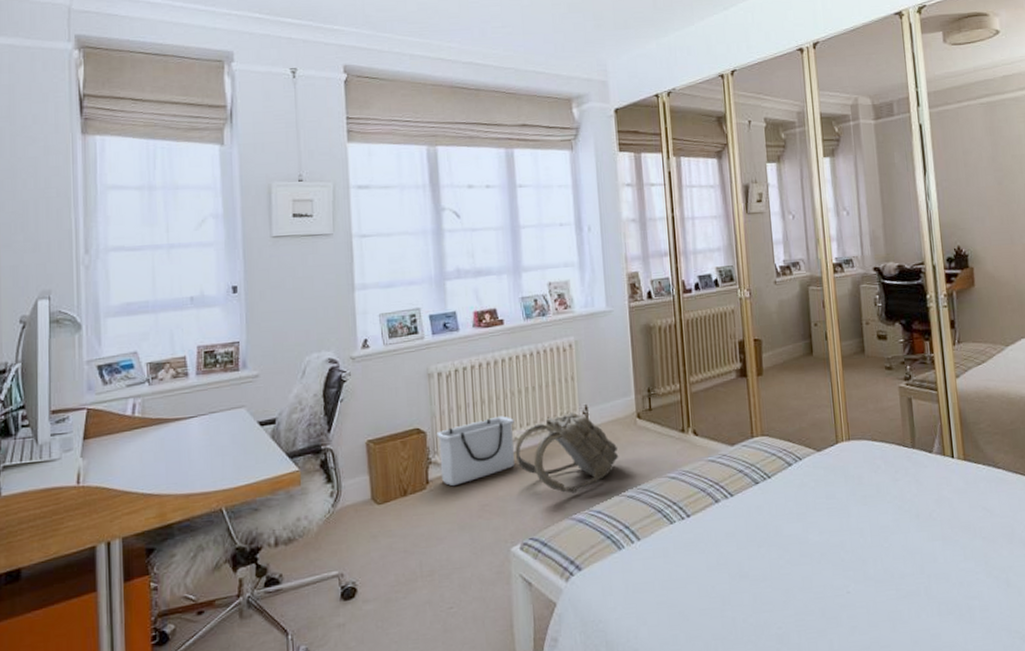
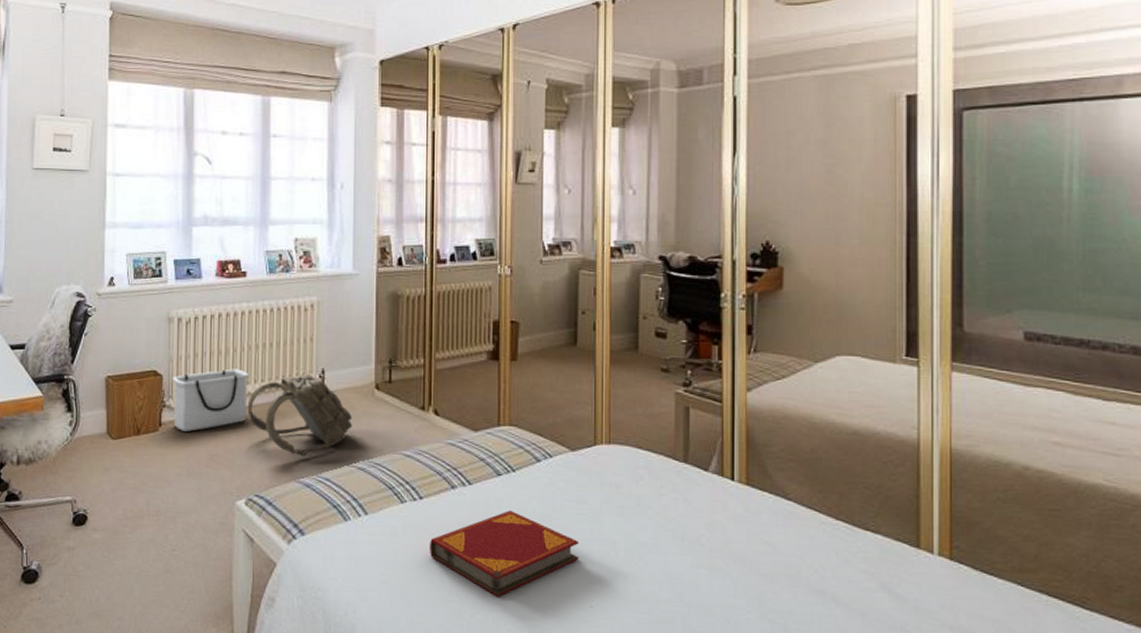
hardback book: none [700,515,833,598] -> present [430,510,578,597]

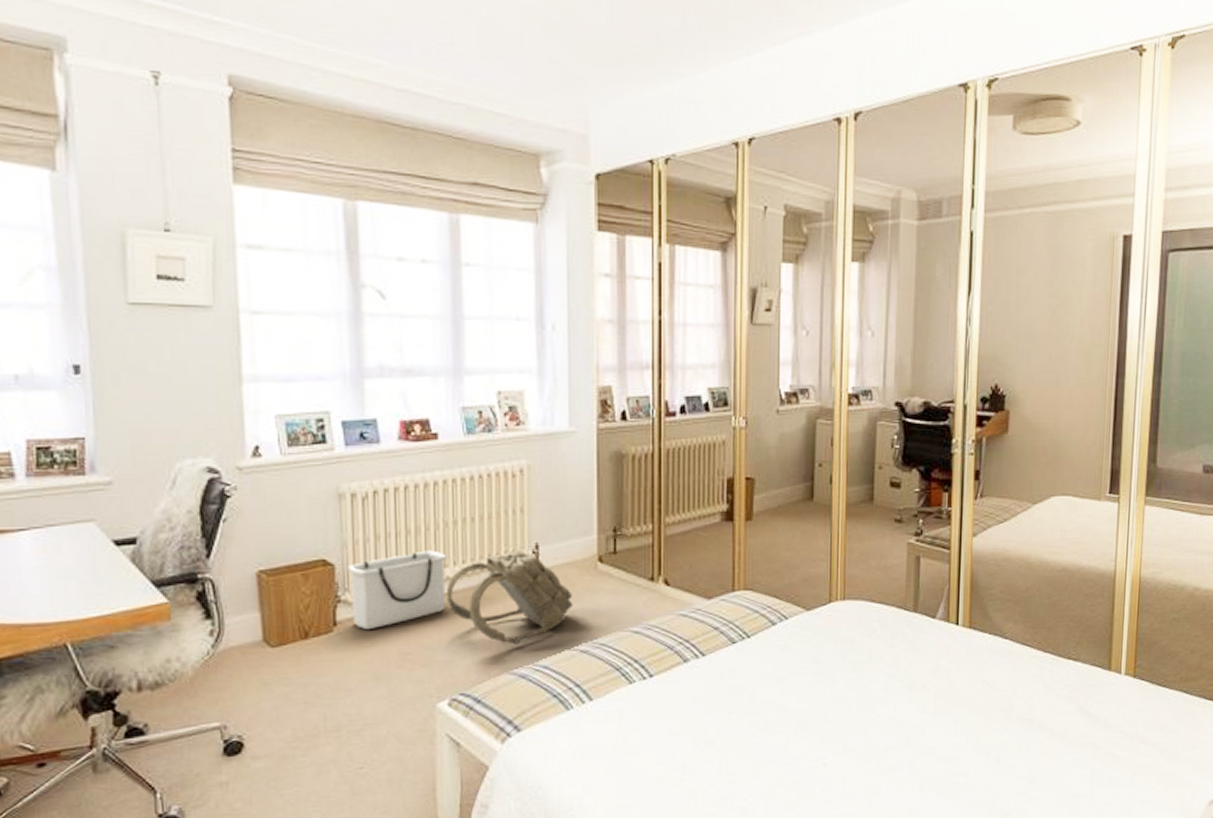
hardback book: present [430,510,578,597] -> none [661,678,813,768]

